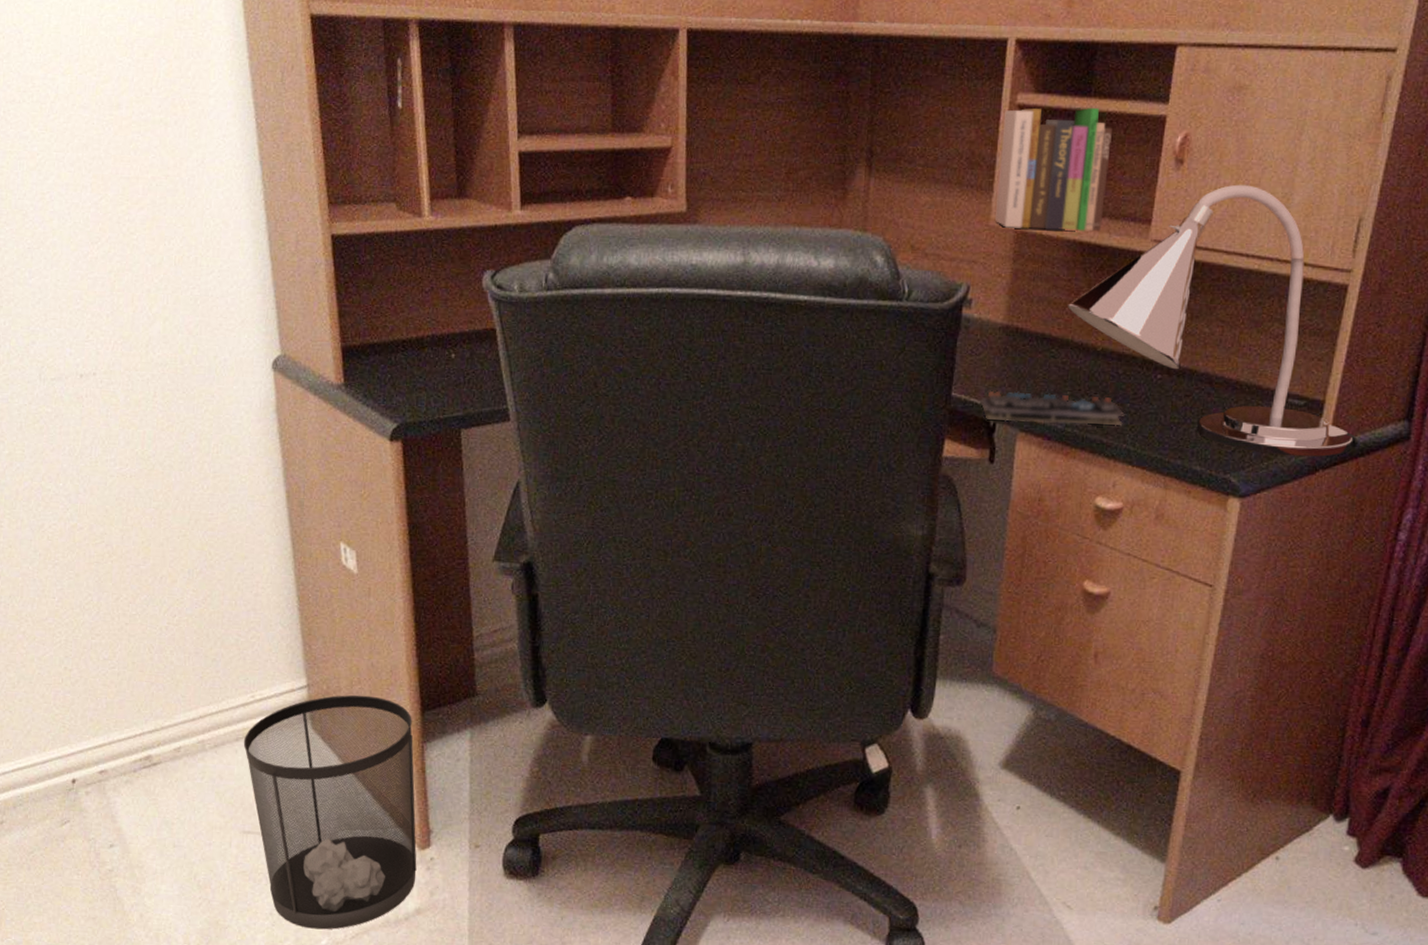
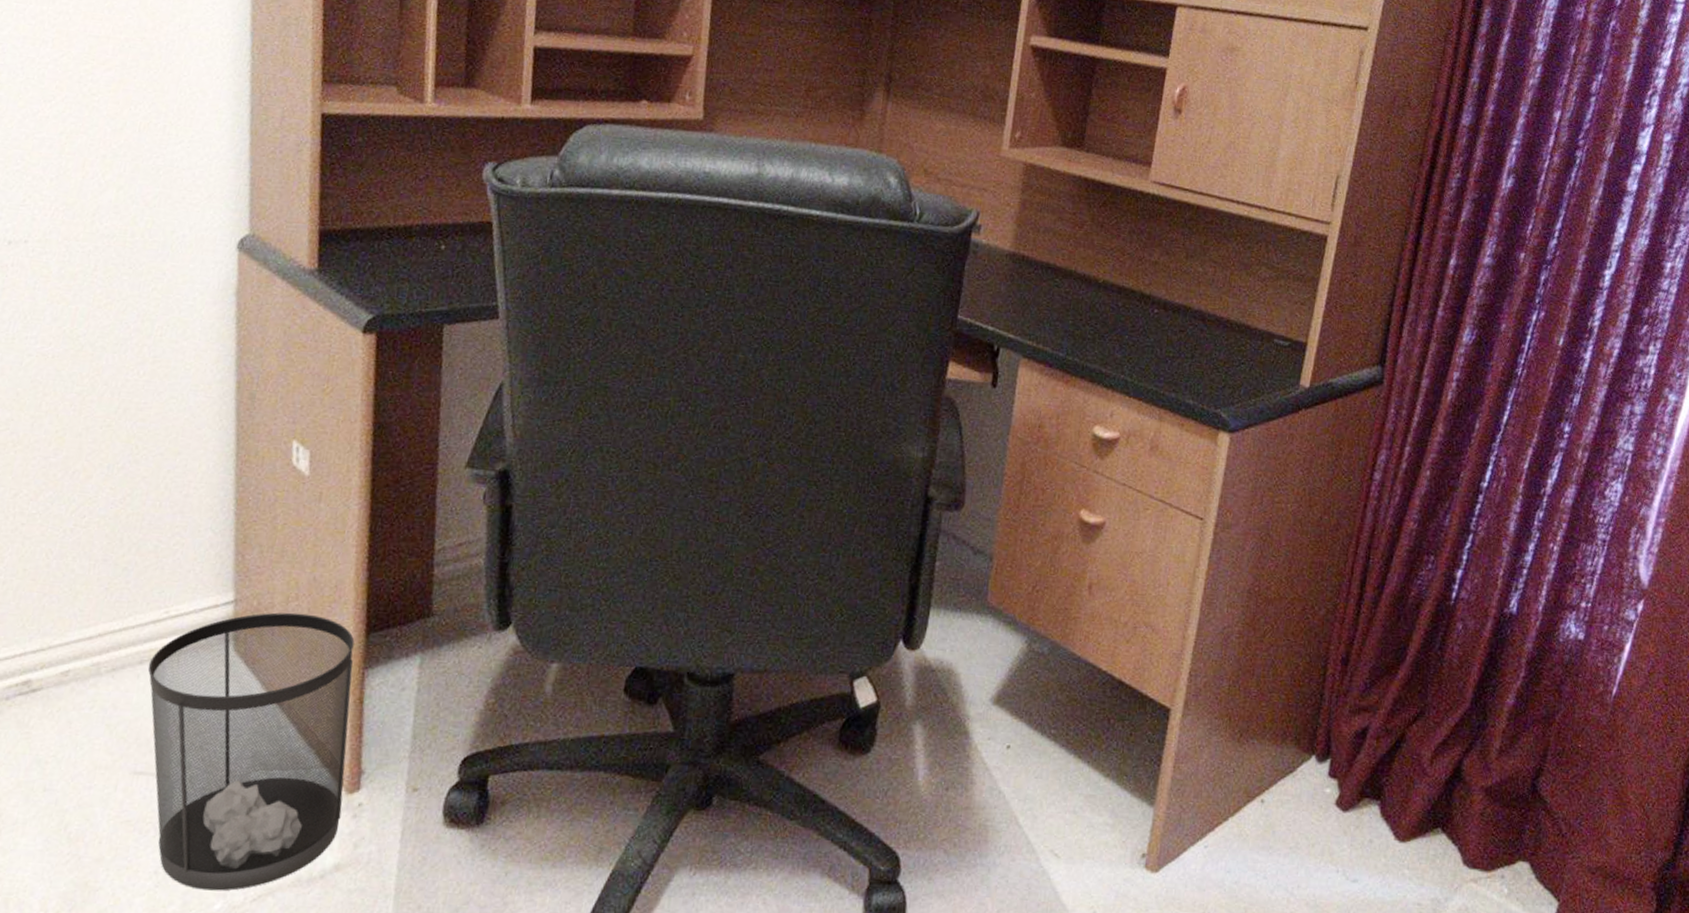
computer keyboard: present [980,390,1125,426] -> none [985,315,1123,357]
books: present [994,107,1113,232] -> none [1005,49,1118,170]
table lamp: present [1068,184,1359,458] -> none [1072,136,1338,397]

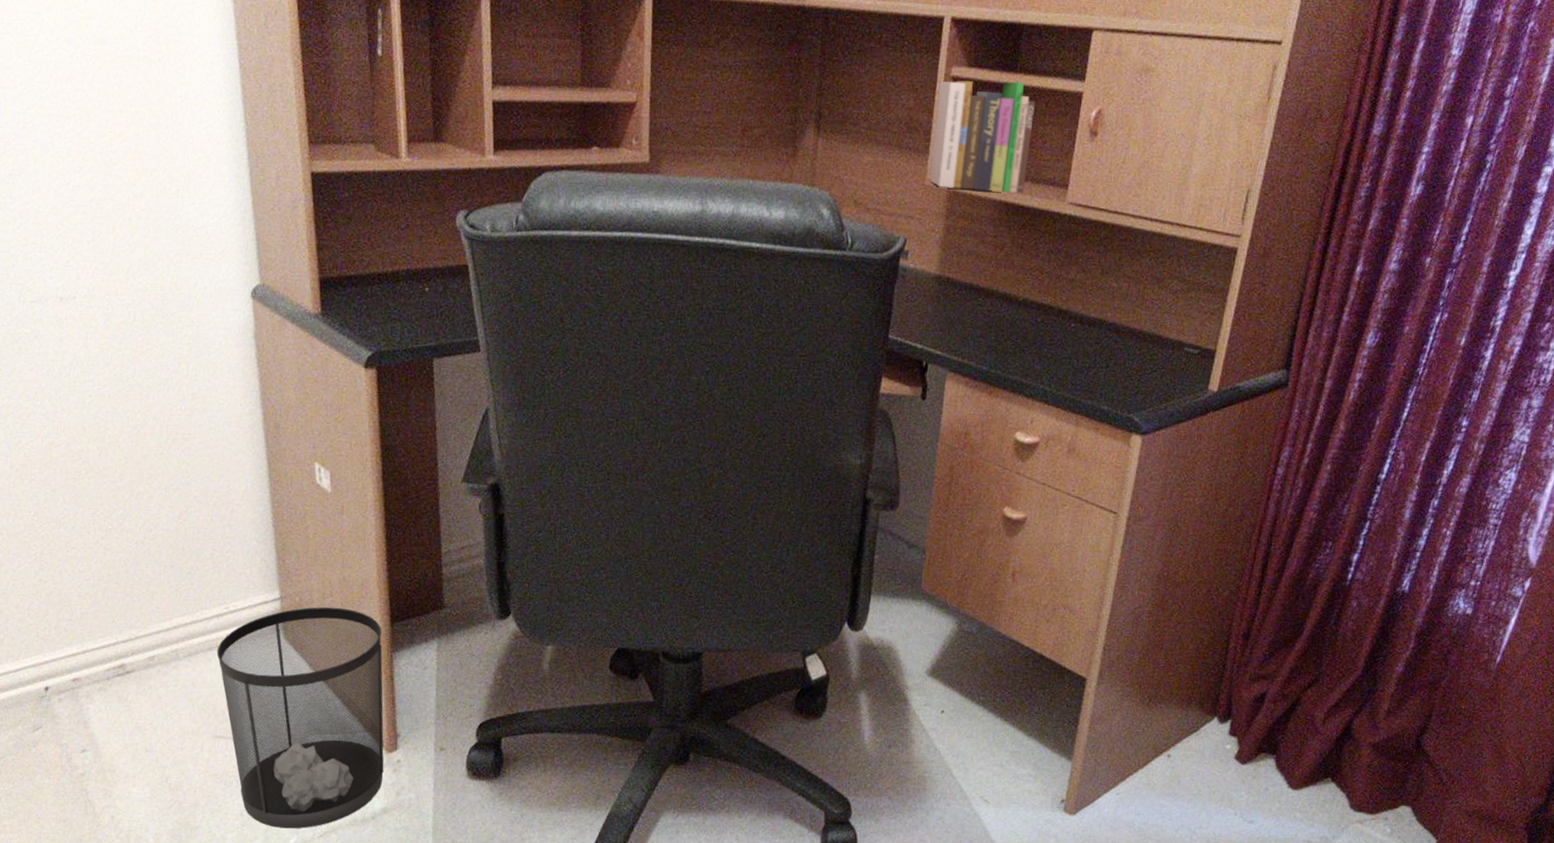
books: none [1005,49,1118,170] -> present [929,80,1036,194]

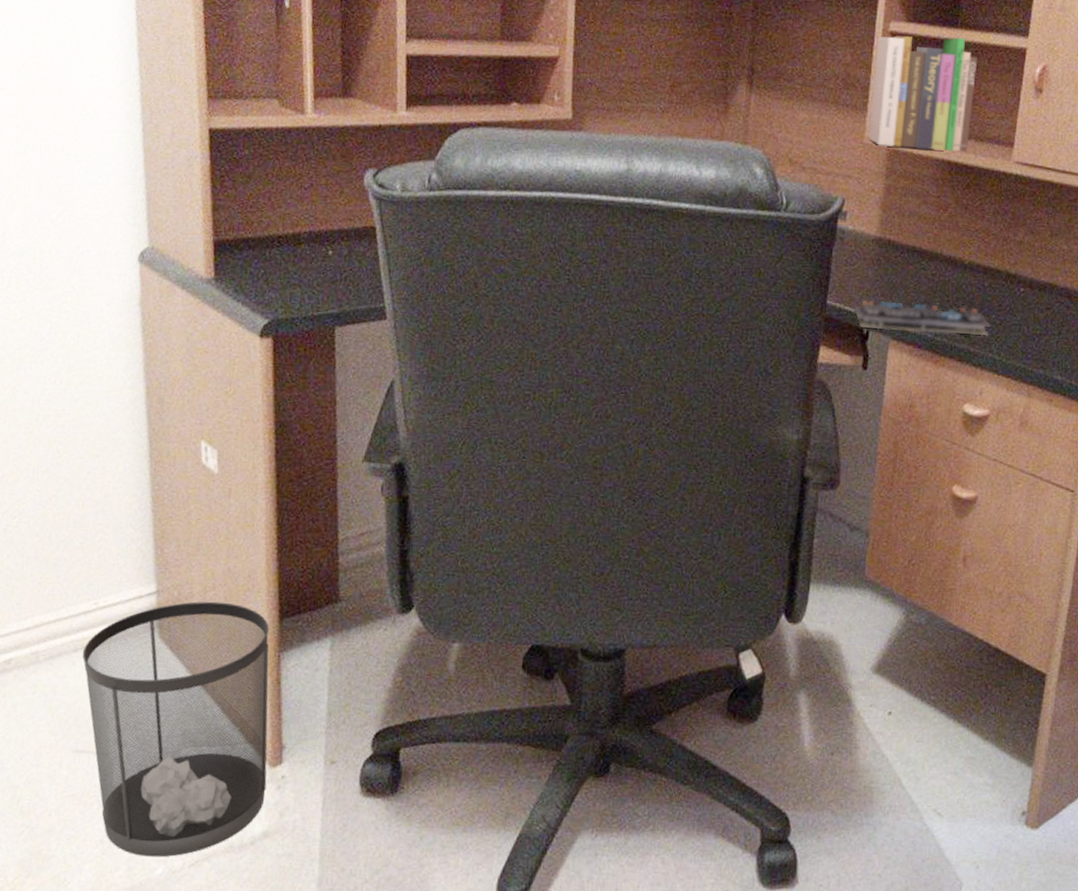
computer keyboard: none [914,334,1042,369] -> present [854,299,991,336]

